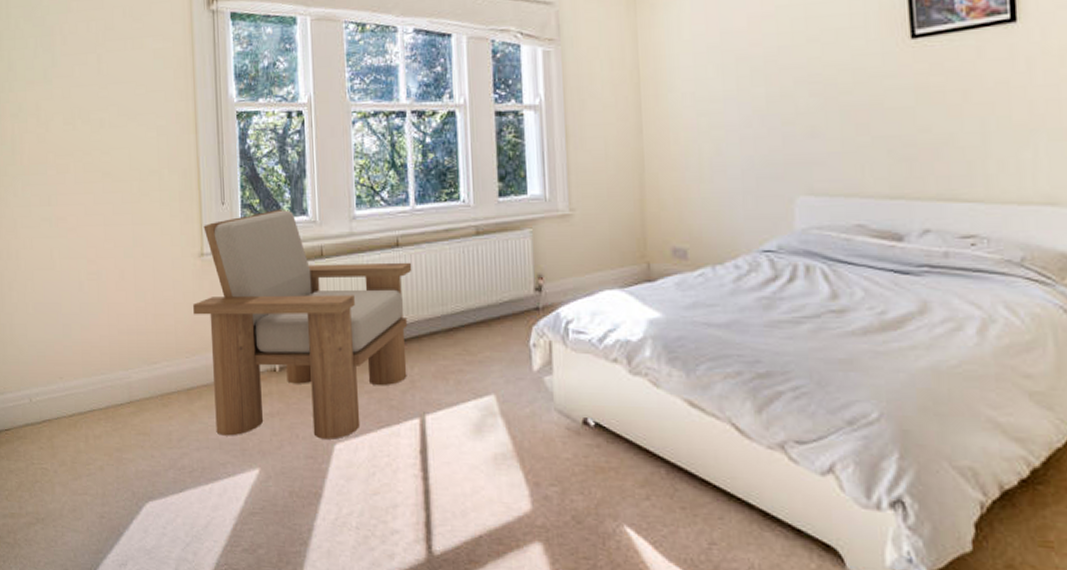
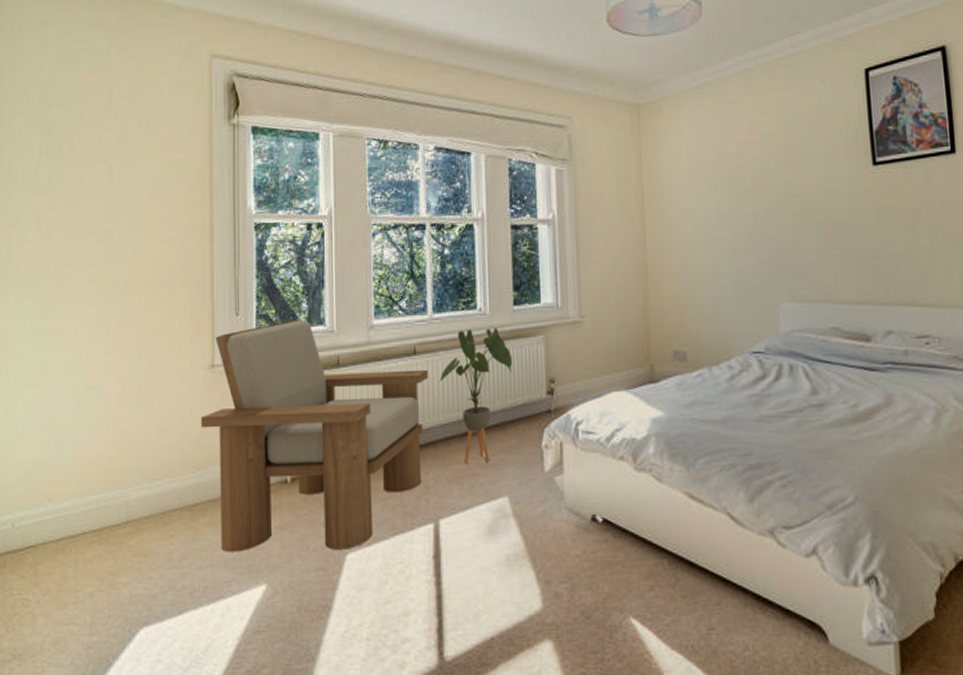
house plant: none [423,219,499,360] -> present [439,327,513,463]

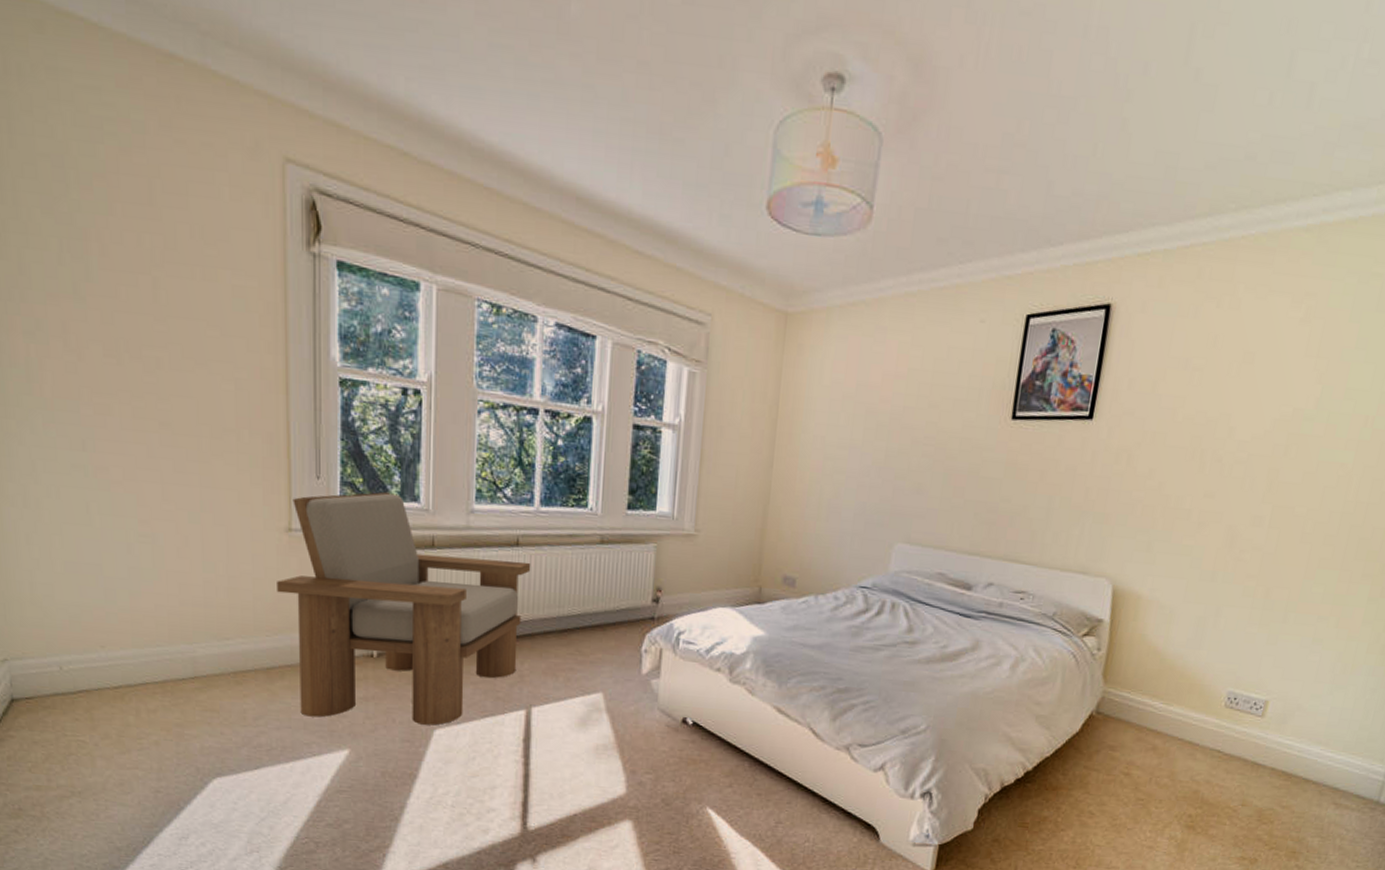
house plant: present [439,327,513,463] -> none [541,527,621,660]

